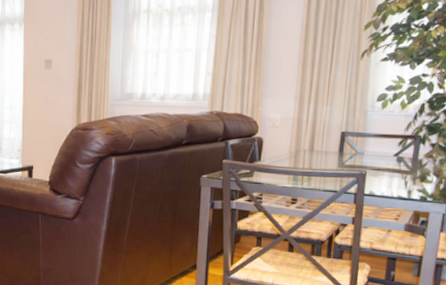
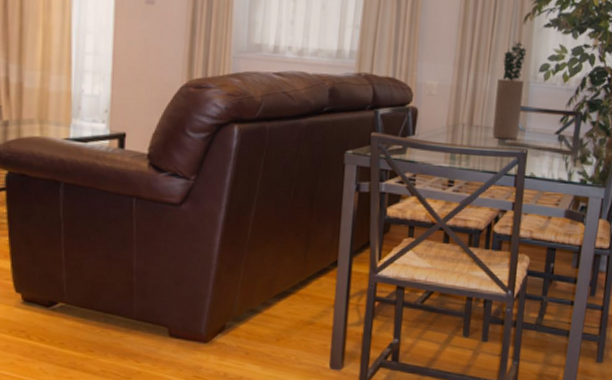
vase: none [332,75,364,162] -> present [492,40,527,140]

